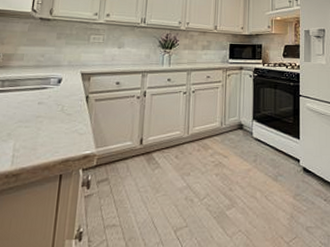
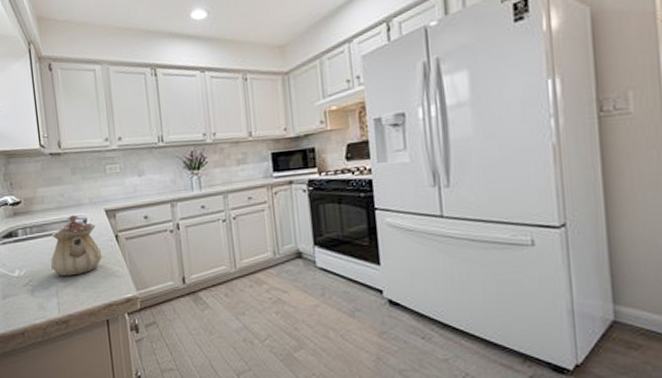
teapot: none [15,73,70,130] -> present [51,214,102,277]

